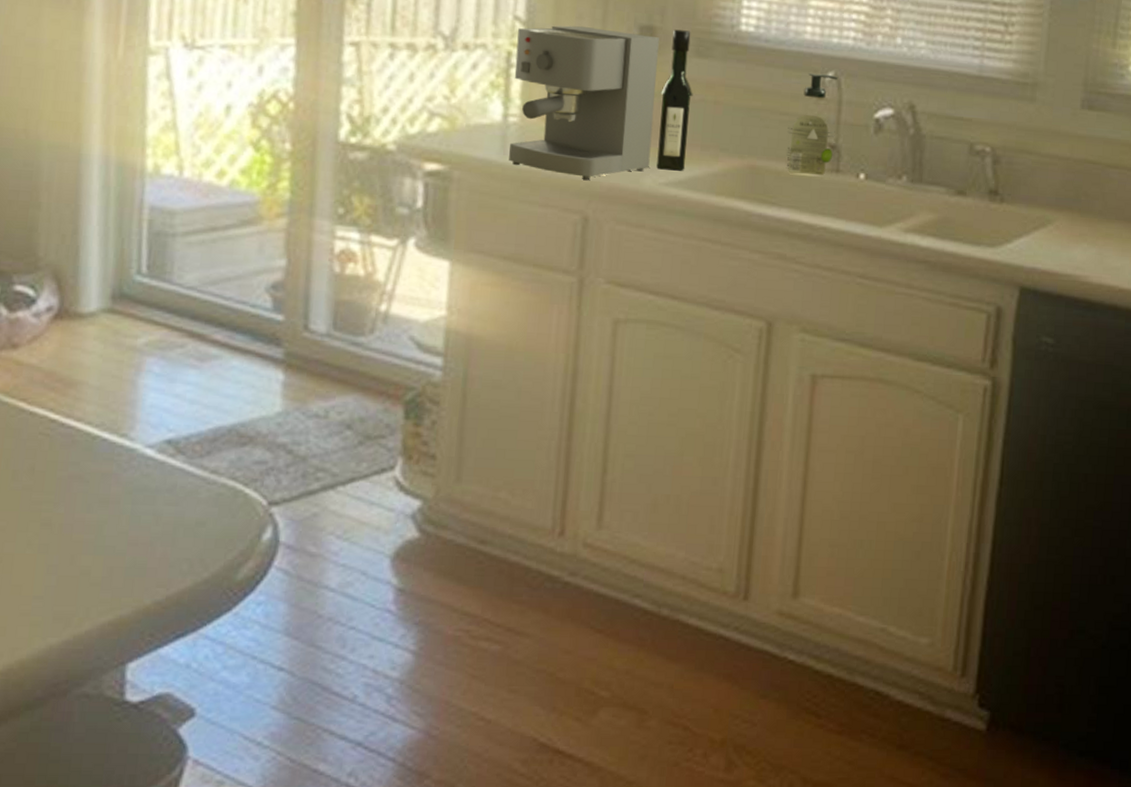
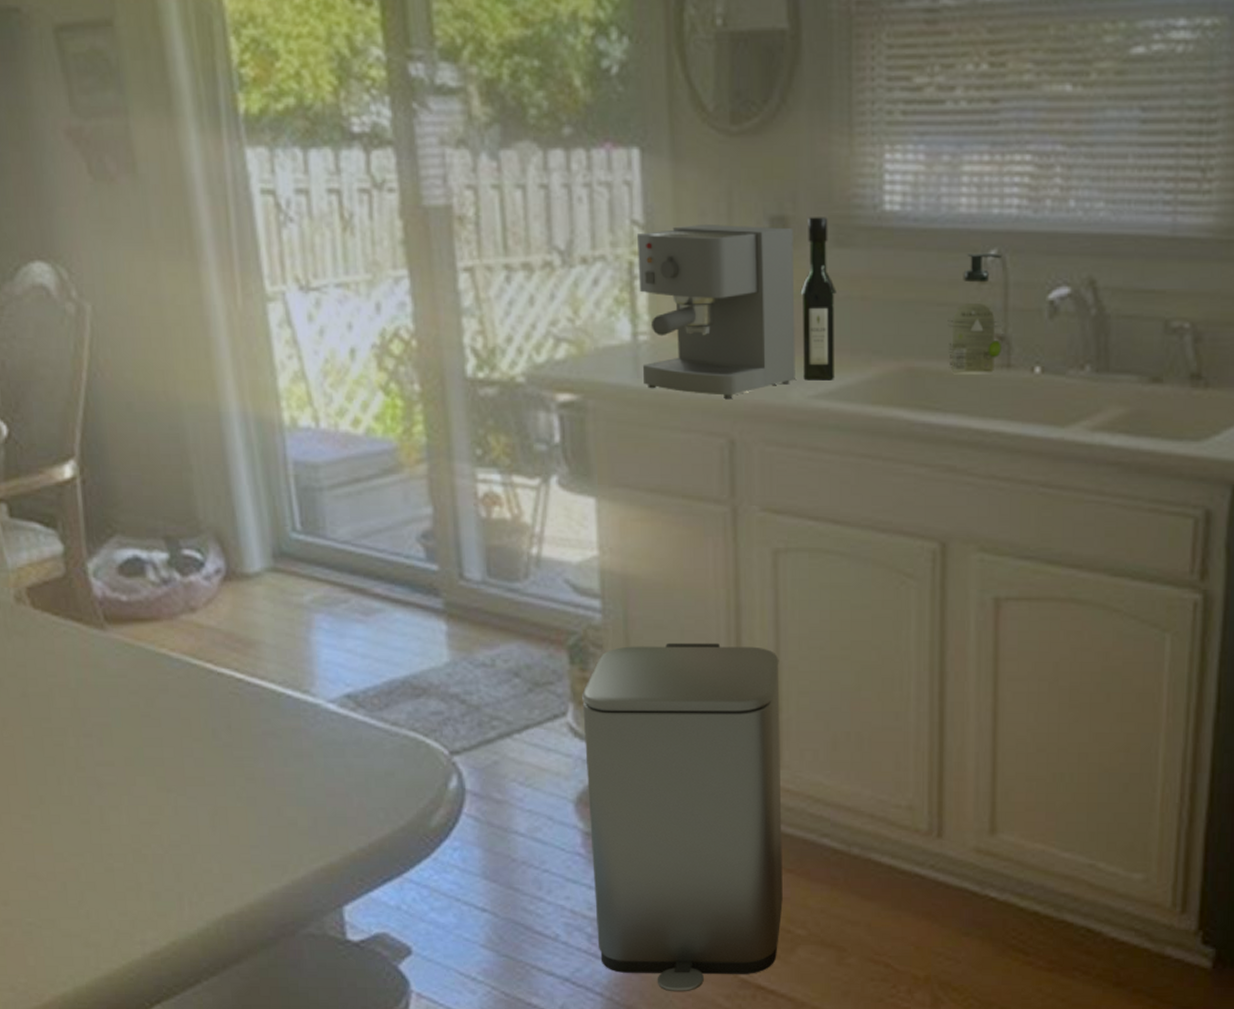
pedal bin: none [396,402,610,757] -> present [581,642,783,992]

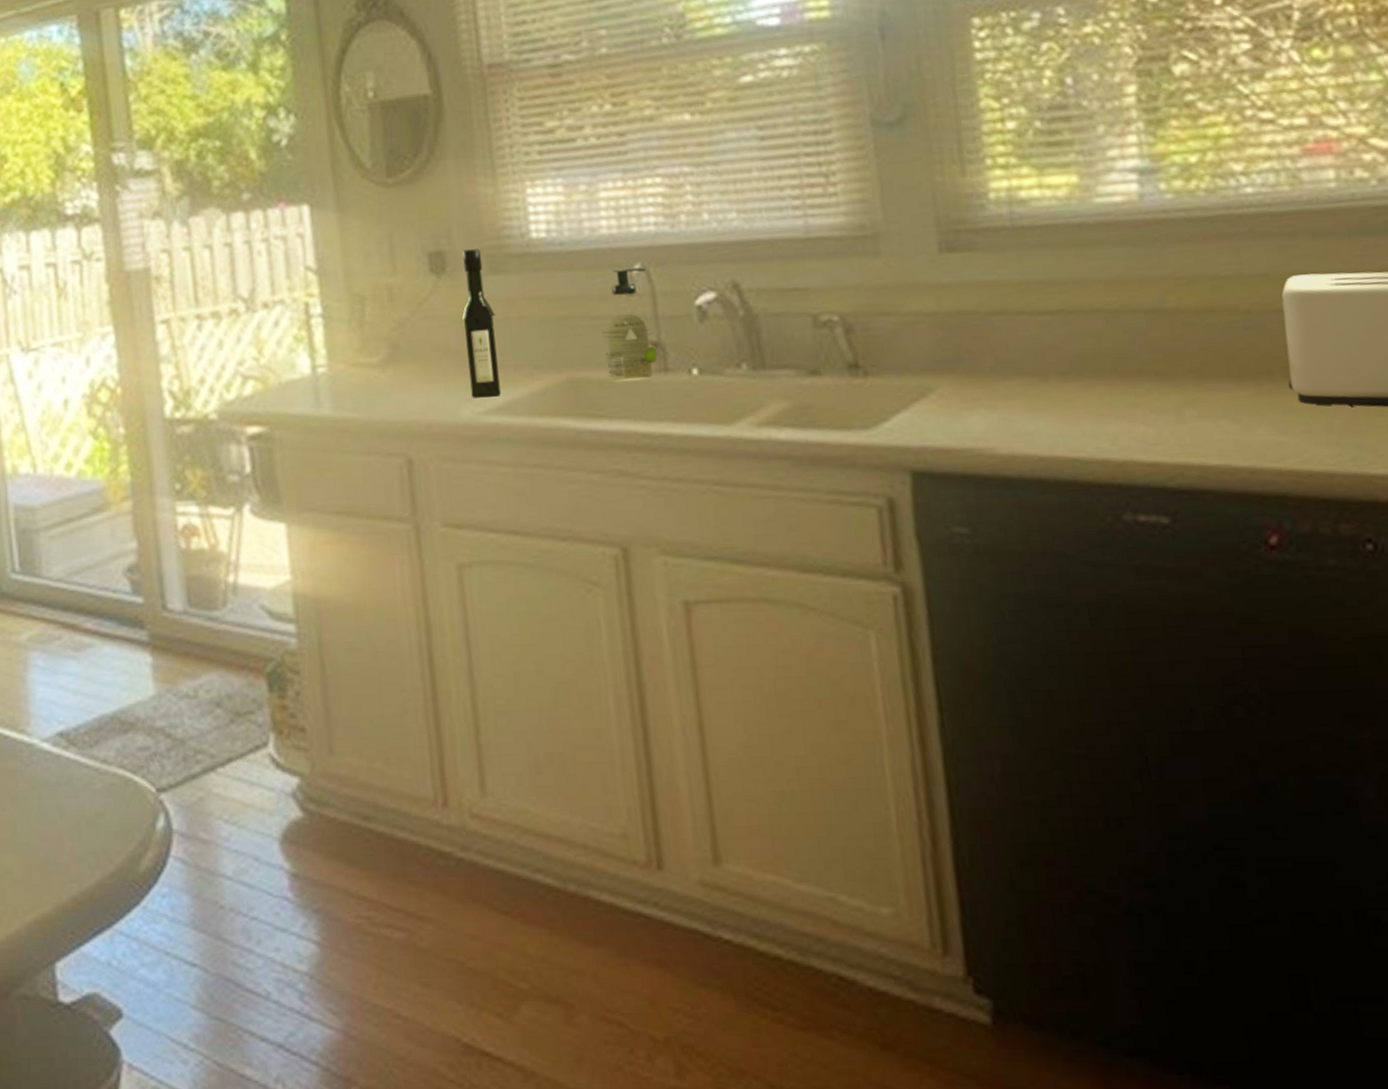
pedal bin: present [581,642,783,992] -> none [281,663,501,1060]
coffee maker: present [637,223,795,398] -> none [311,261,464,420]

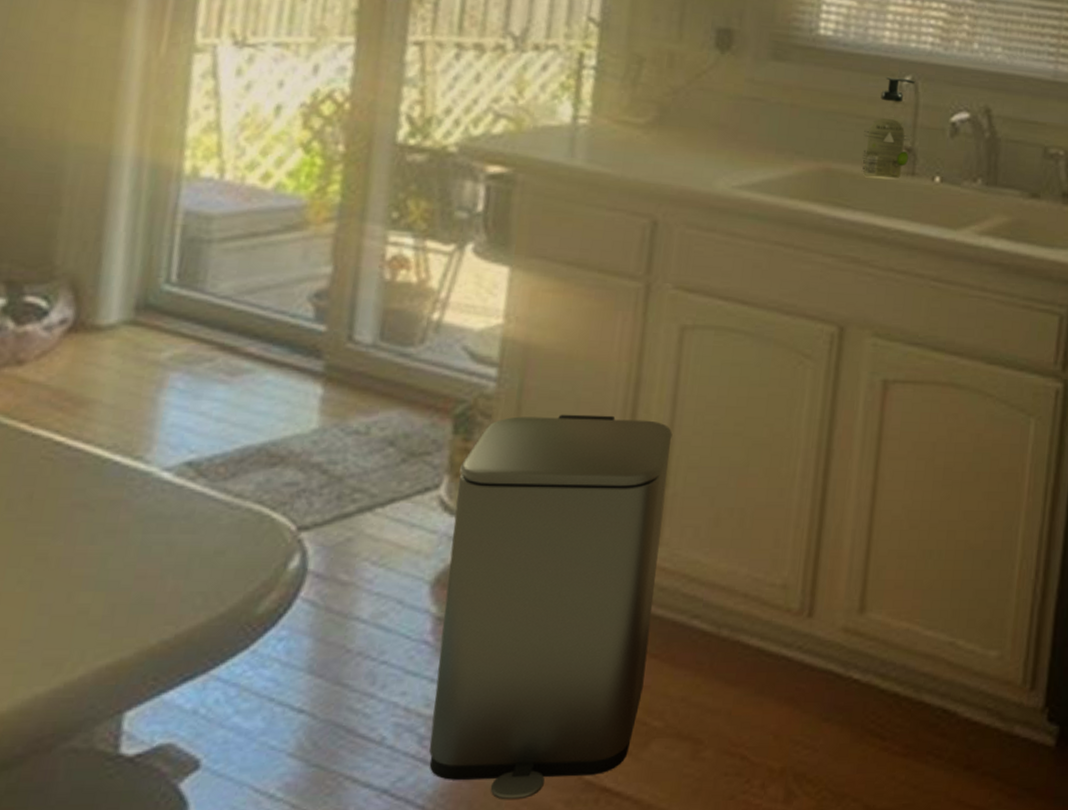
pedal bin: none [281,663,501,1060] -> present [429,414,673,800]
bottle: present [461,249,502,398] -> none [730,32,770,174]

